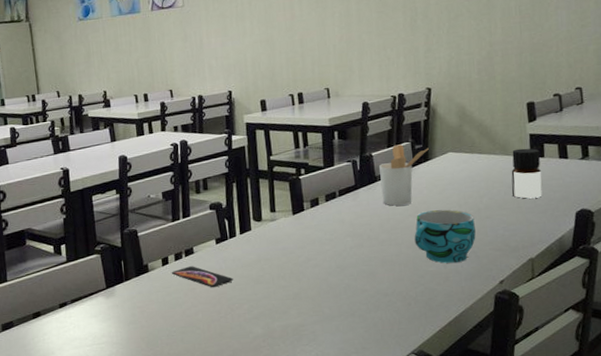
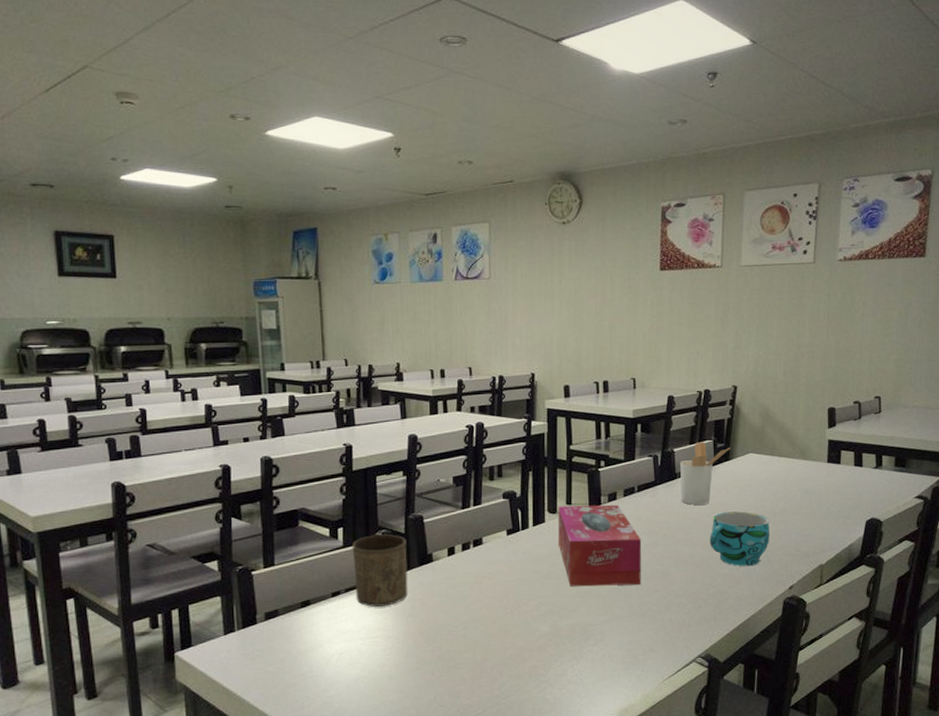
cup: none [74,248,128,316] -> present [352,534,408,607]
smartphone: present [171,266,234,288] -> none [457,557,523,582]
tissue box: none [263,210,349,289] -> present [558,505,642,587]
bottle: present [511,148,542,199] -> none [807,454,837,505]

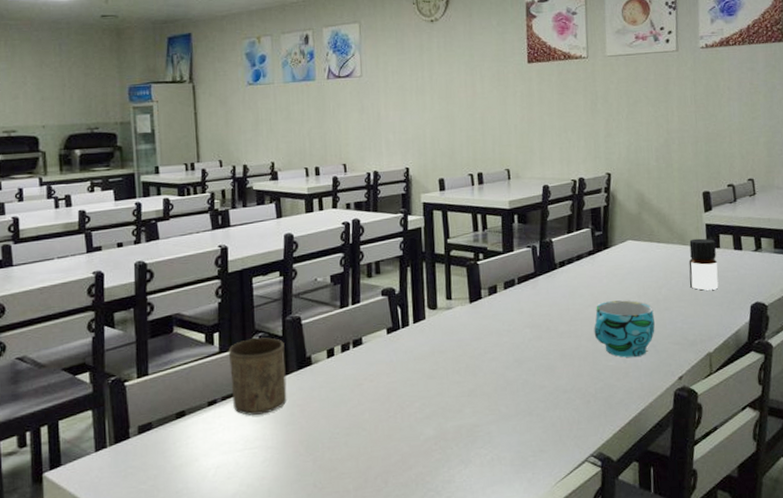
tissue box: present [558,505,642,587] -> none [438,298,527,385]
utensil holder: present [679,442,730,505] -> none [558,230,608,295]
bottle: none [807,454,837,505] -> present [688,238,719,291]

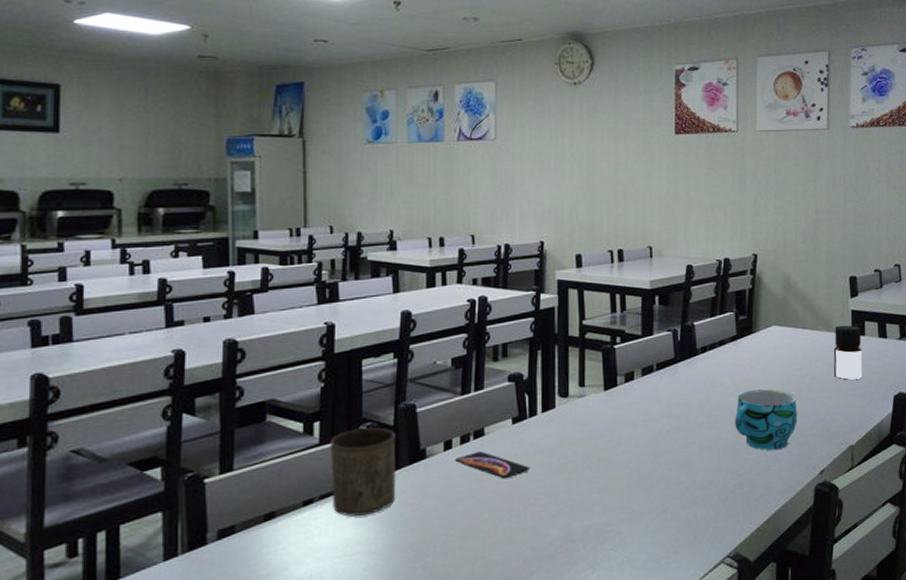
smartphone: none [336,358,405,384] -> present [454,451,531,479]

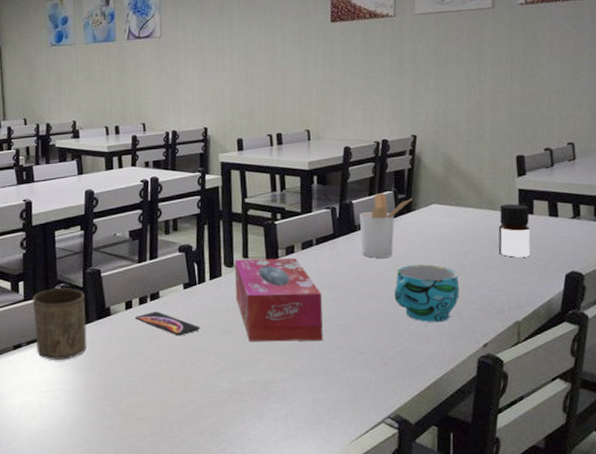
tissue box: none [570,386,663,481] -> present [235,258,323,342]
utensil holder: none [700,314,753,383] -> present [358,193,412,258]

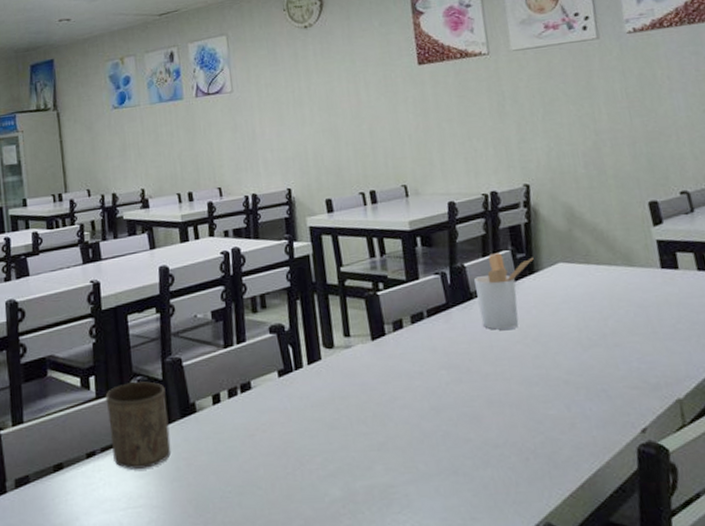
smartphone: present [134,311,201,336] -> none [224,405,302,435]
tissue box: present [235,258,323,342] -> none [335,335,448,437]
cup: present [394,265,459,322] -> none [525,335,605,405]
bottle: present [498,203,531,257] -> none [637,257,683,322]

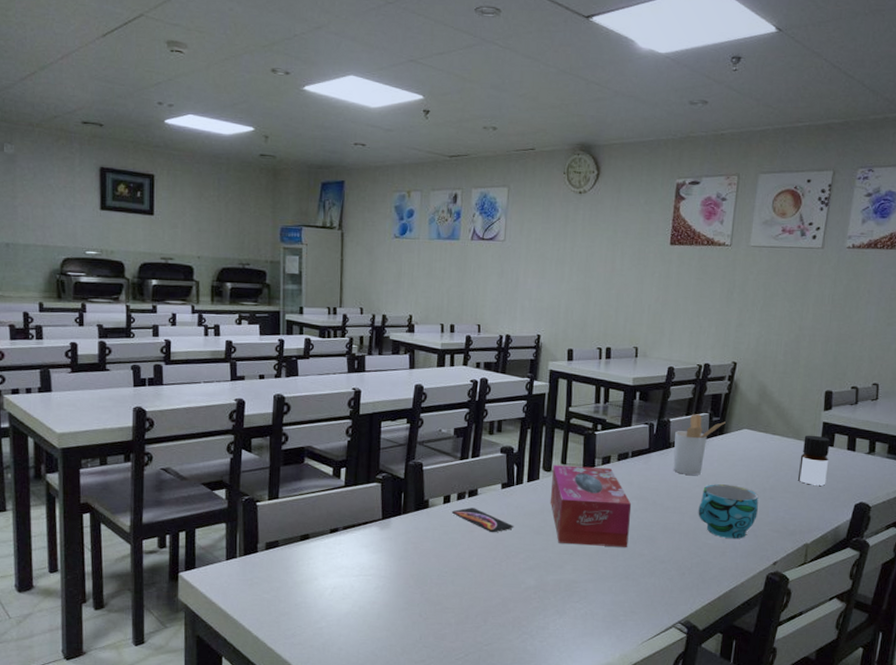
cup: present [105,381,172,469] -> none [353,477,405,547]
smartphone: none [224,405,302,435] -> present [451,507,514,533]
tissue box: none [335,335,448,437] -> present [550,465,632,547]
cup: none [525,335,605,405] -> present [698,484,759,539]
bottle: none [637,257,683,322] -> present [797,435,831,486]

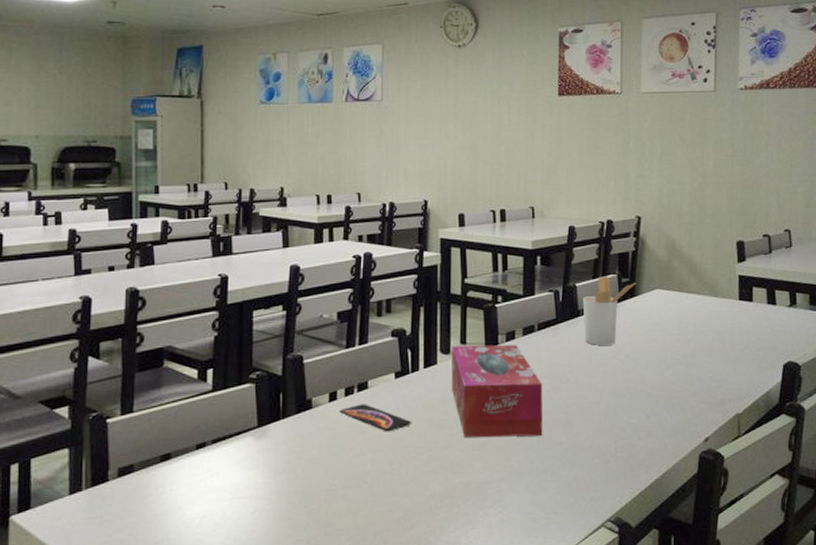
cup: present [698,484,759,539] -> none [616,353,681,415]
bottle: present [797,435,831,486] -> none [719,290,750,346]

